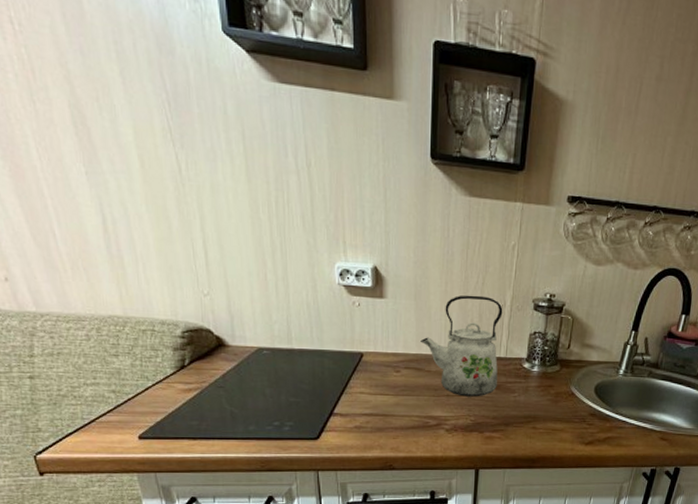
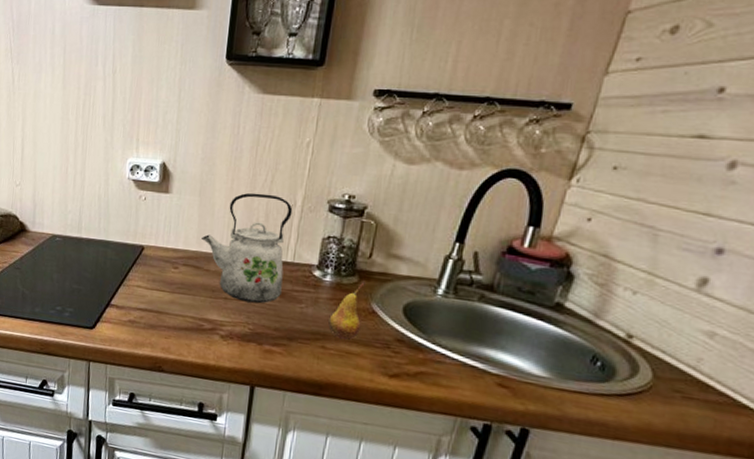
fruit: none [537,369,565,420] -> present [328,282,365,341]

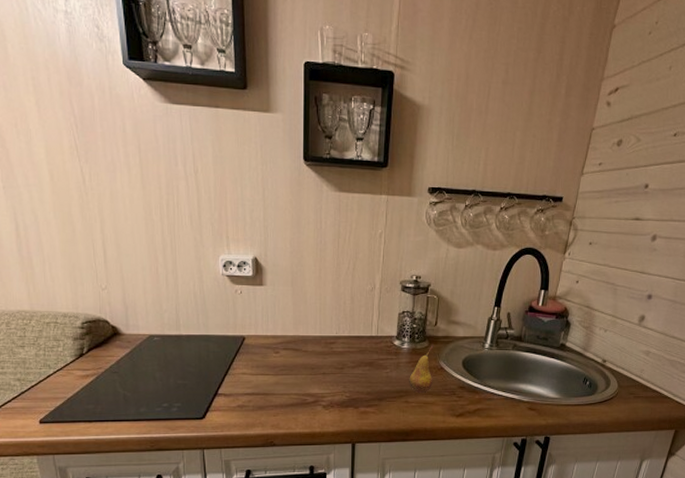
kettle: present [202,192,293,304] -> none [298,280,373,374]

